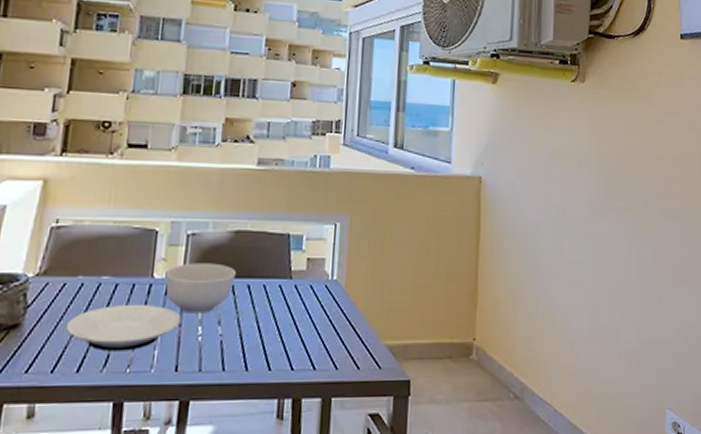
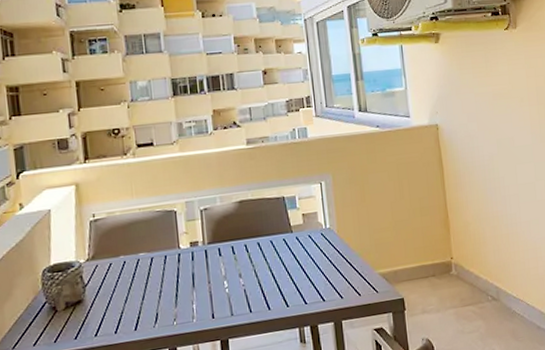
plate: present [67,304,181,352] -> none [120,269,209,311]
bowl: present [165,263,237,313] -> none [189,229,247,272]

